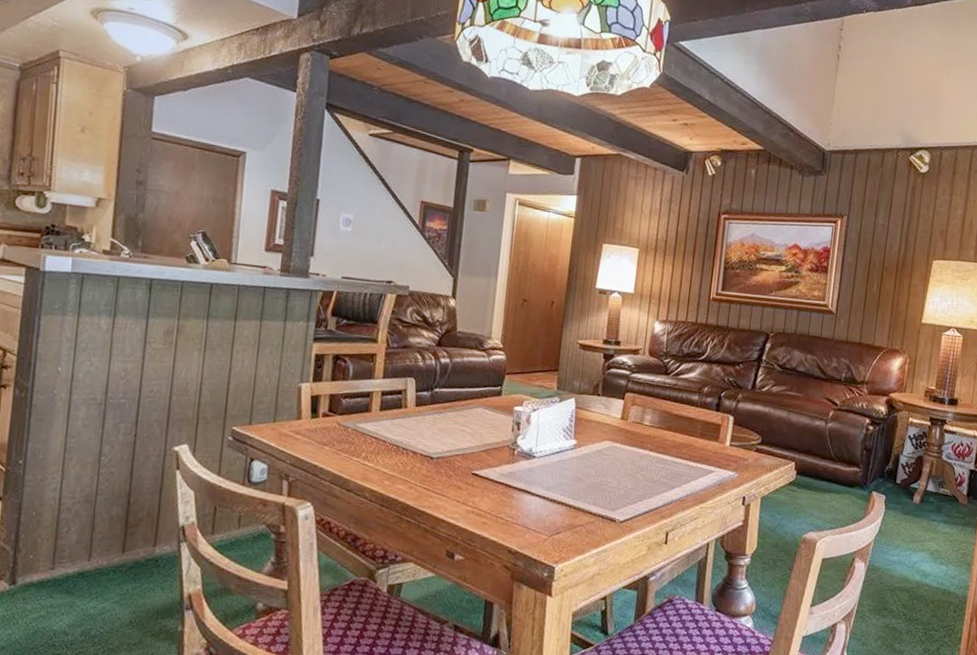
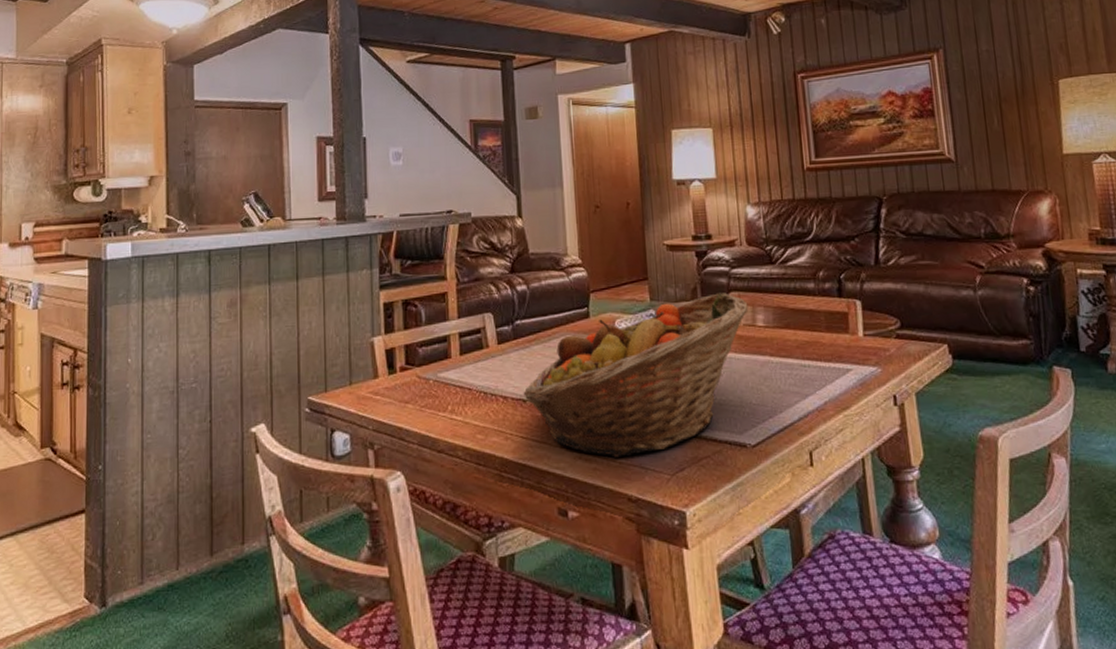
fruit basket: none [431,392,640,516] -> present [523,293,749,458]

